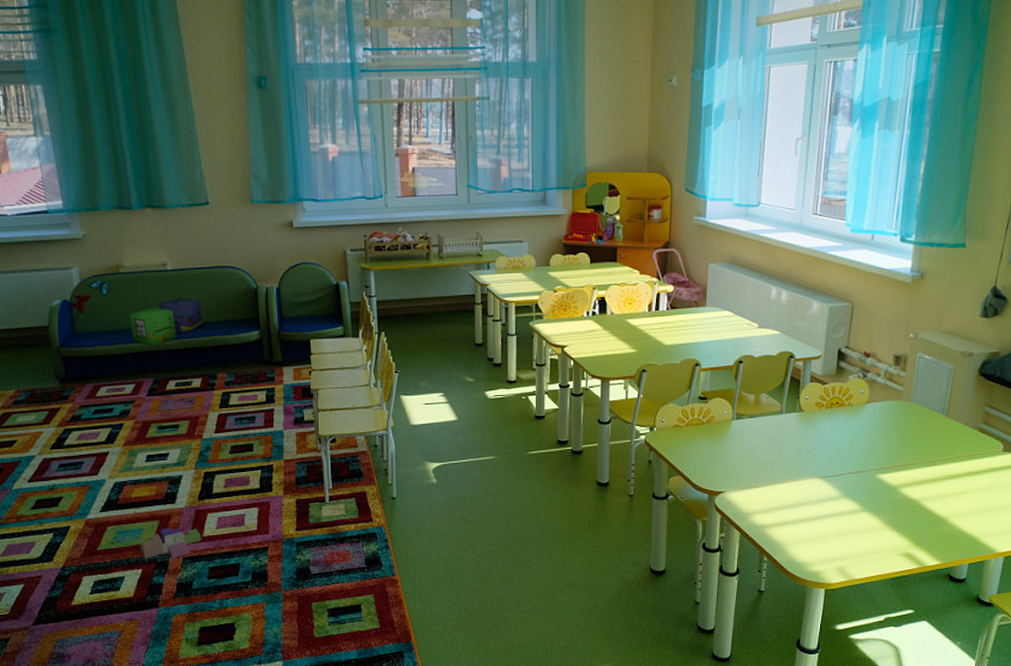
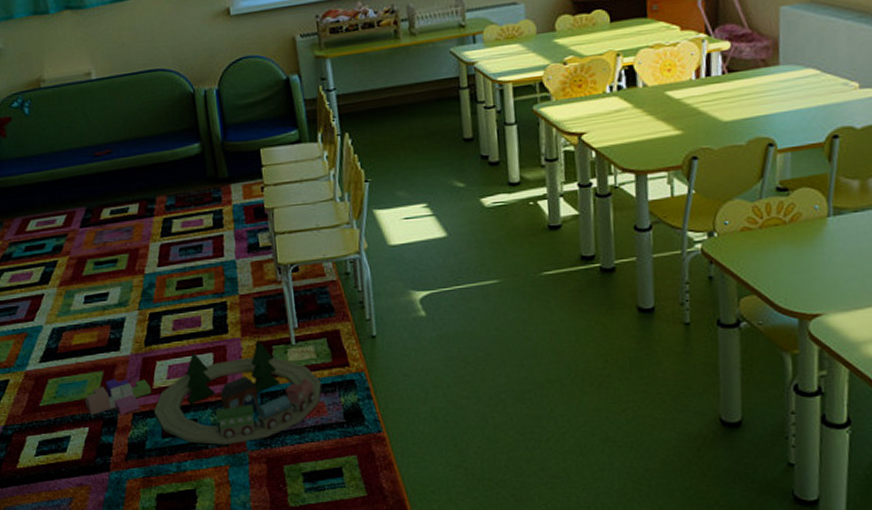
toy box: present [128,298,204,346] -> none [54,110,137,170]
toy train set: none [202,500,349,585] -> present [154,342,322,445]

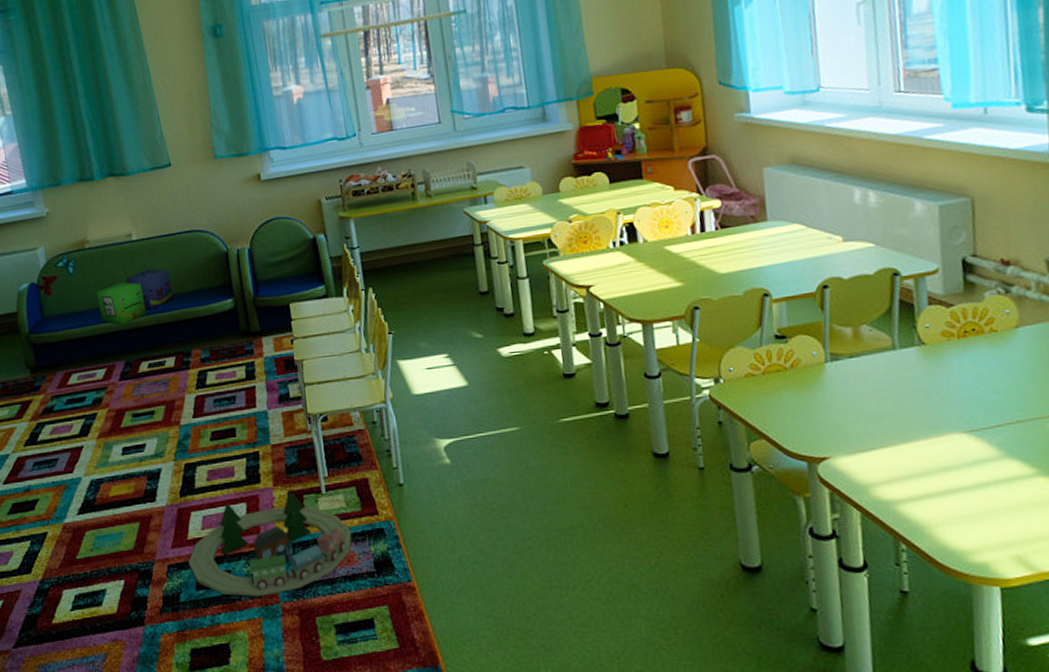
toy box: none [54,110,137,170] -> present [96,269,174,325]
toy blocks: present [84,379,152,416] -> none [120,530,187,568]

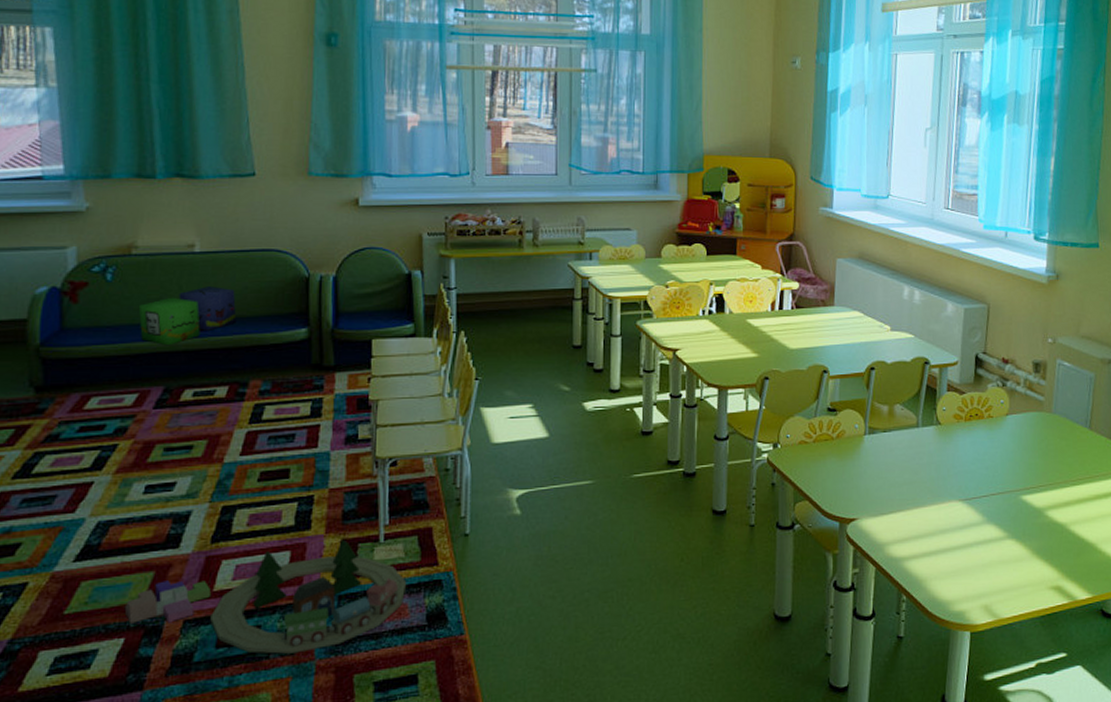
toy blocks: none [120,530,187,568] -> present [124,580,212,623]

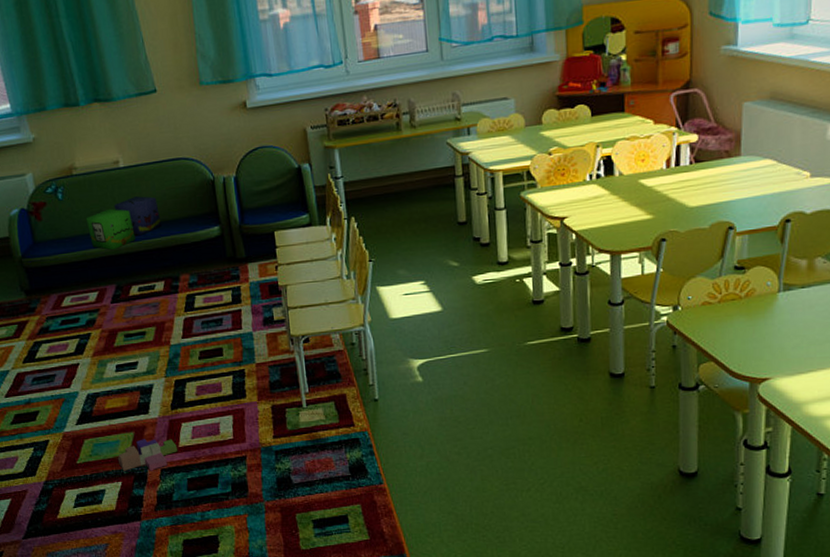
toy train set: present [210,539,407,654] -> none [180,405,330,496]

